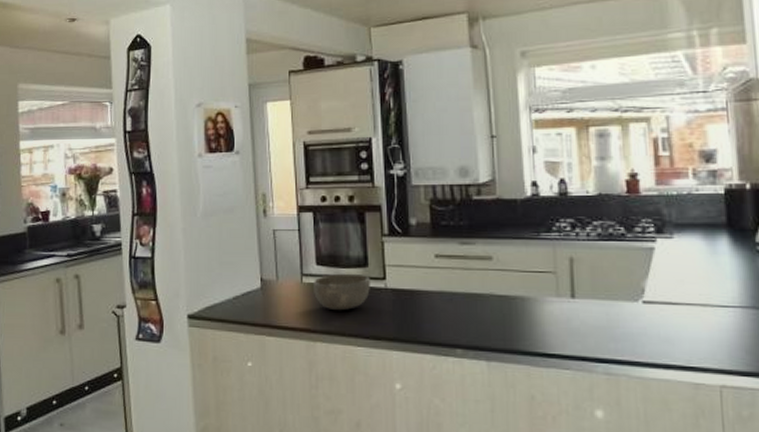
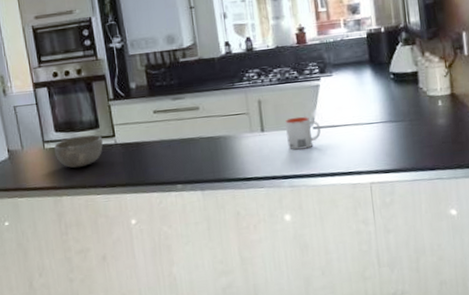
mug: none [604,285,652,328] -> present [285,116,321,150]

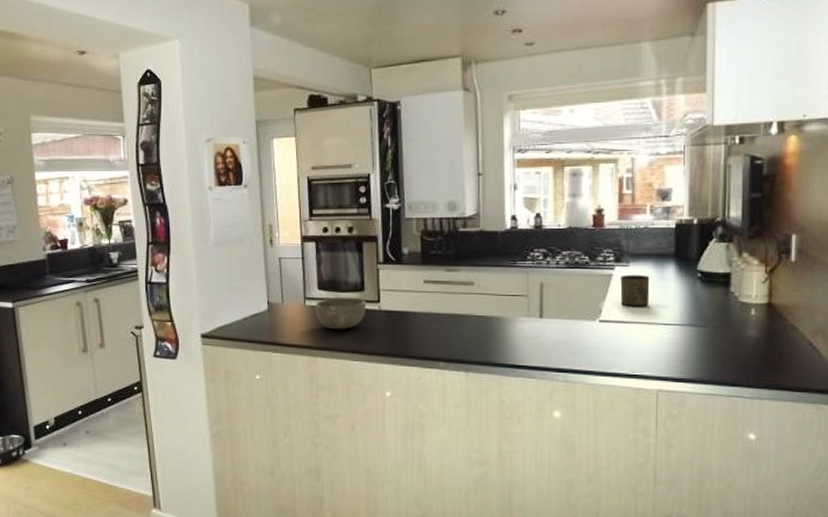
mug: present [285,116,321,150] -> none [568,306,607,343]
cup: none [326,82,354,112] -> present [620,275,650,307]

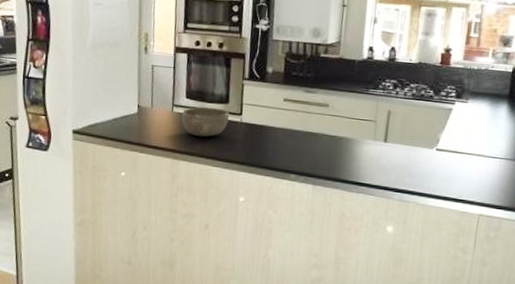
cup: present [620,275,650,307] -> none [457,110,485,140]

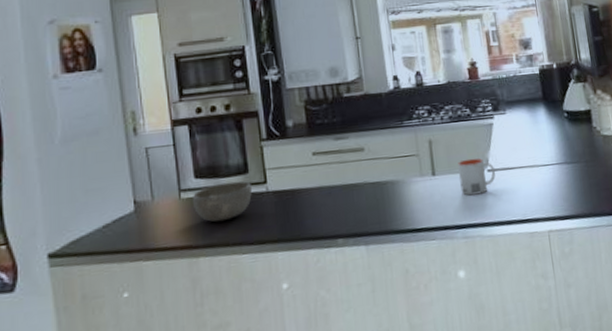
mug: none [407,135,443,168] -> present [458,158,495,196]

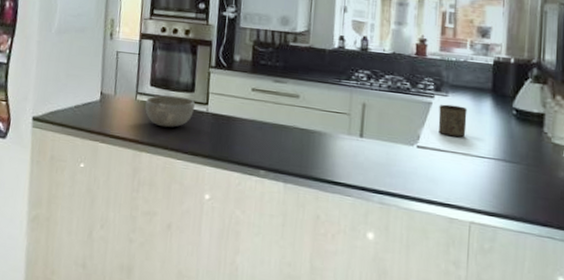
mug: present [458,158,495,196] -> none [386,130,425,167]
cup: none [500,120,529,153] -> present [438,104,467,138]

